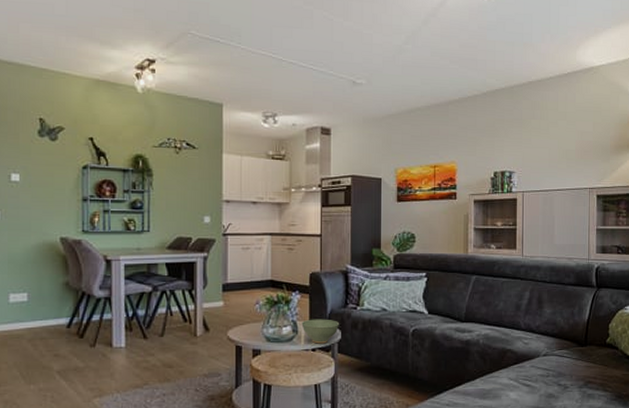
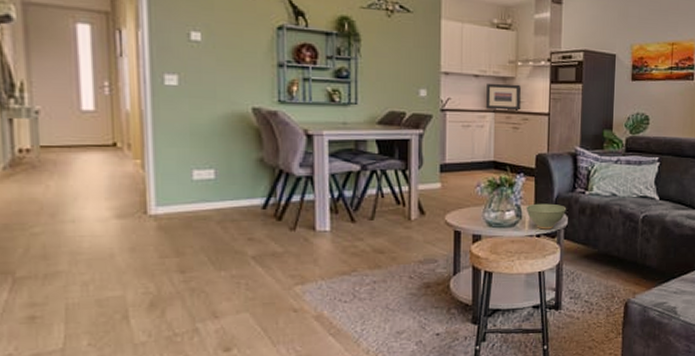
picture frame: none [263,208,294,233] -> present [486,83,521,111]

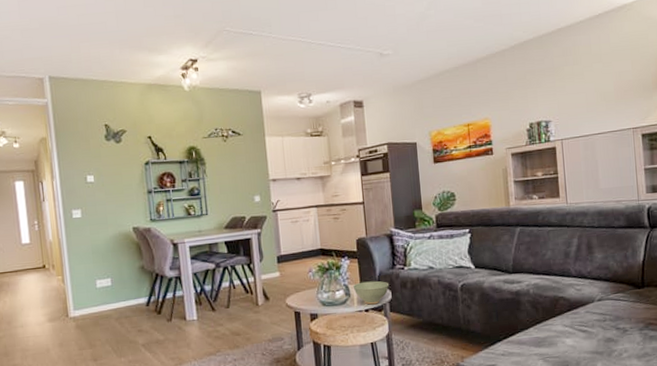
picture frame: present [486,83,521,111] -> none [308,181,338,206]

